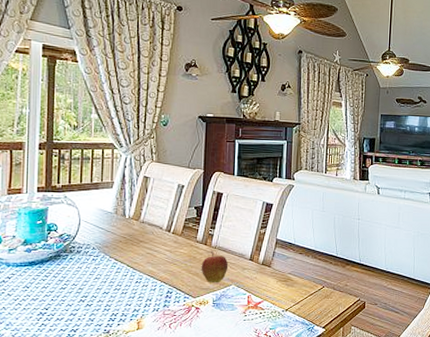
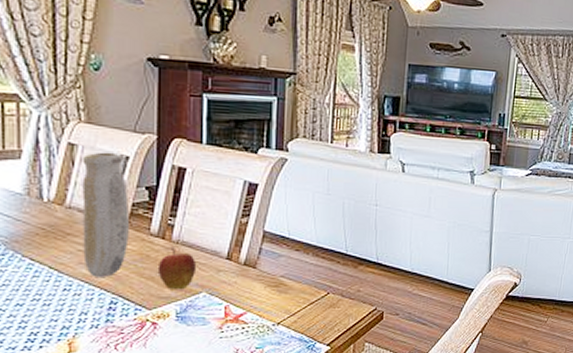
vase: none [150,182,183,273] -> present [82,152,129,277]

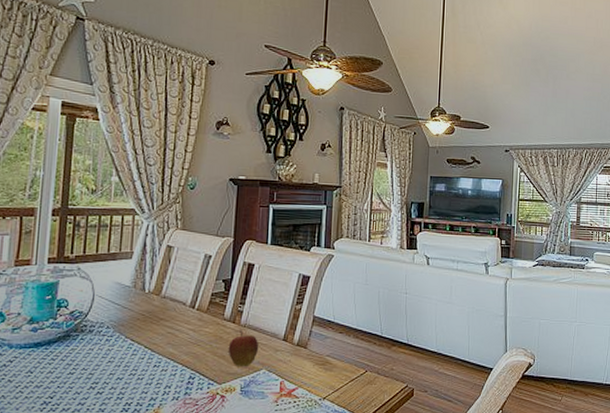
vase: present [82,152,129,277] -> none [171,252,209,355]

